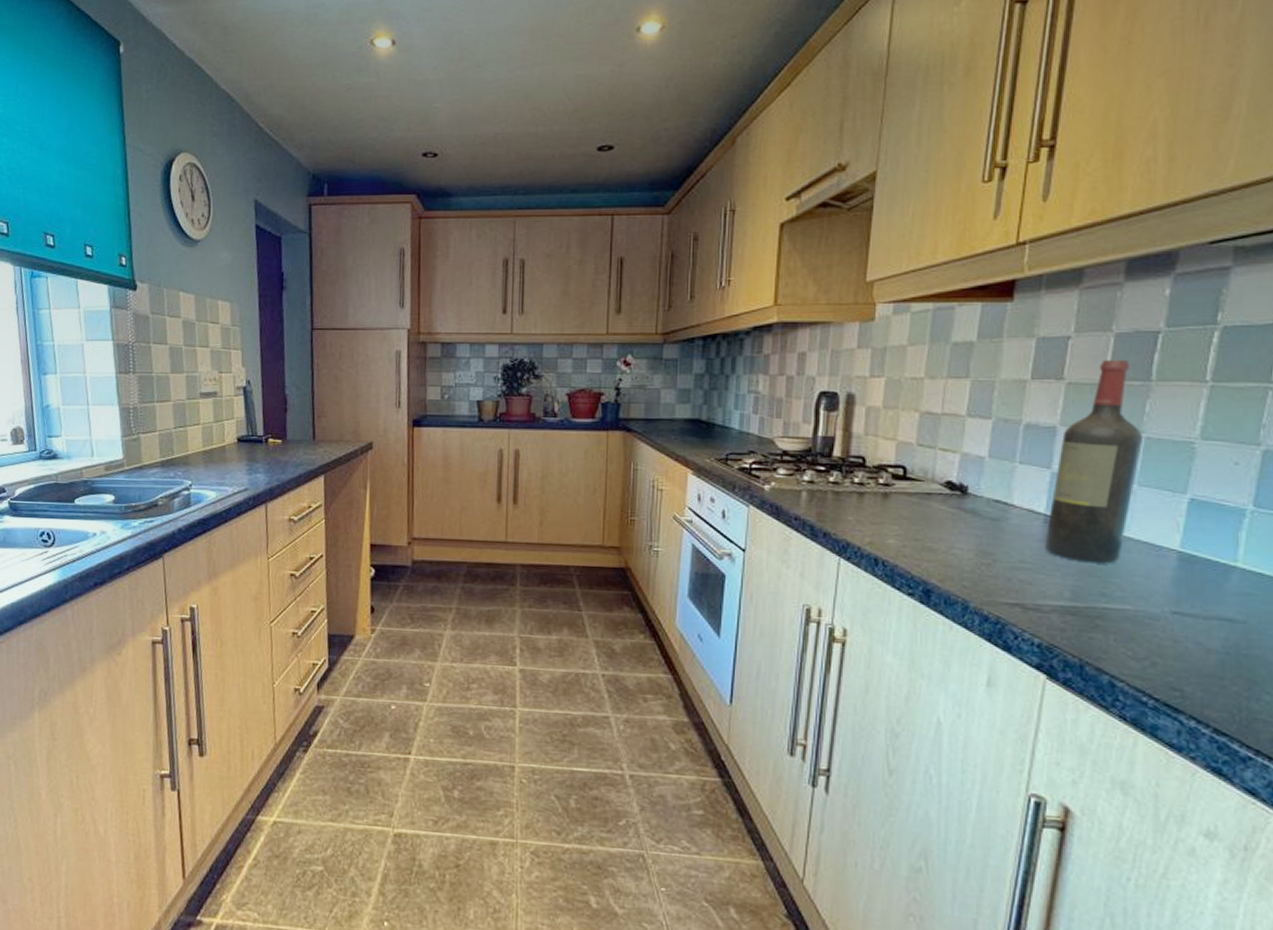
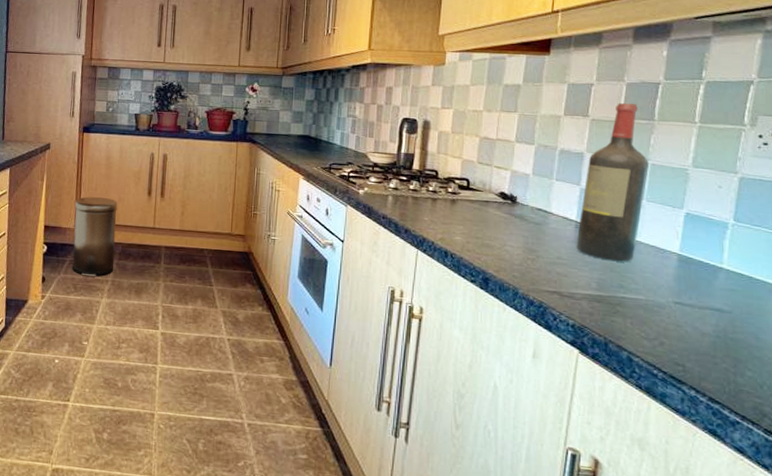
pedal bin: none [406,506,460,605] -> present [72,197,118,277]

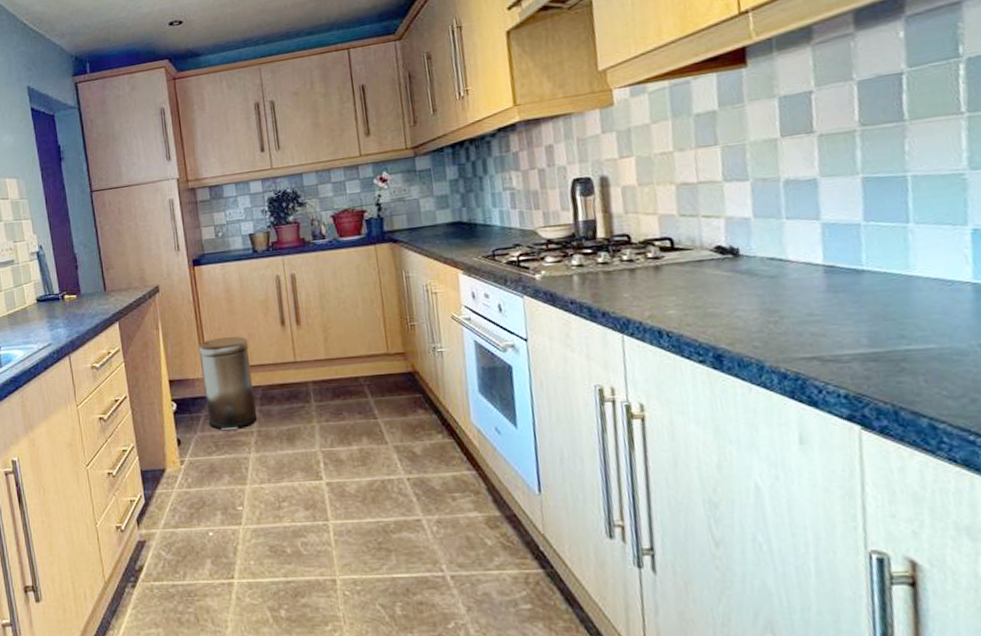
wine bottle: present [576,103,649,262] -> none [824,105,913,308]

